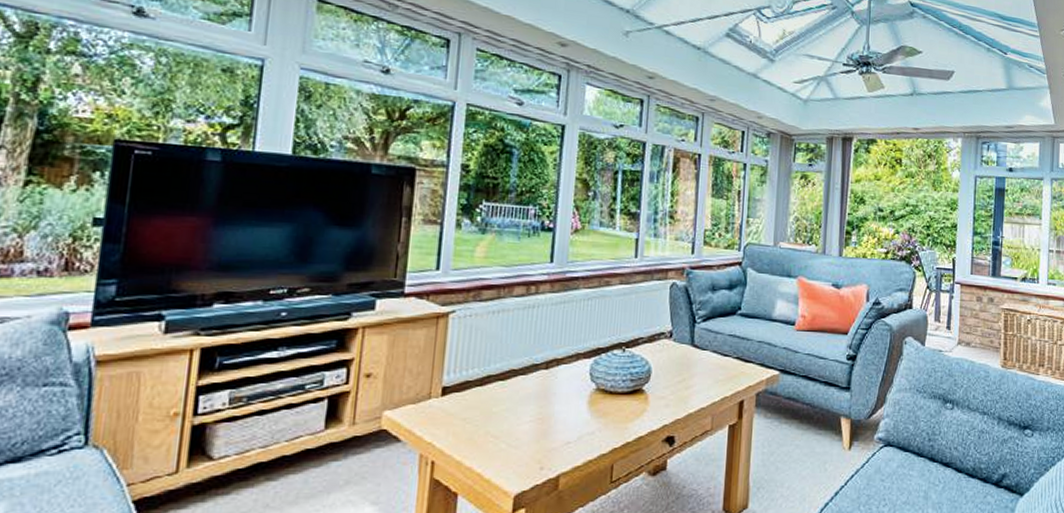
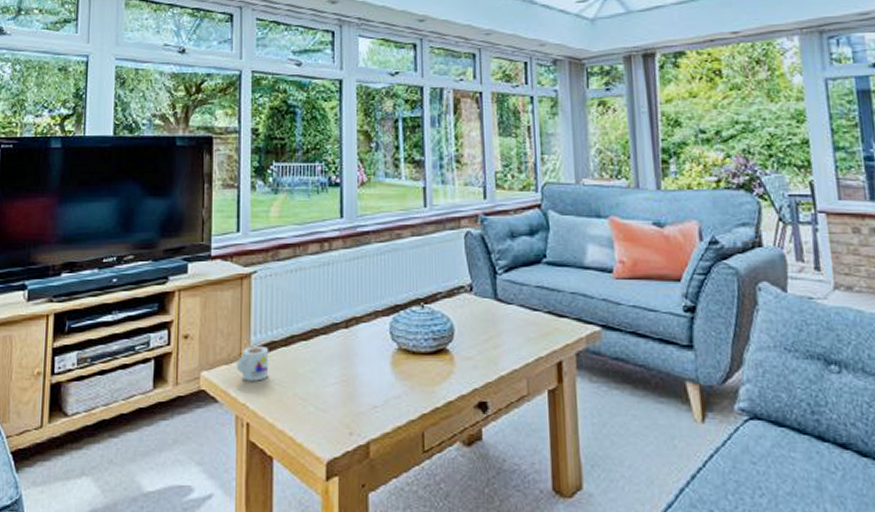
mug: none [425,385,463,420] -> present [237,345,269,381]

